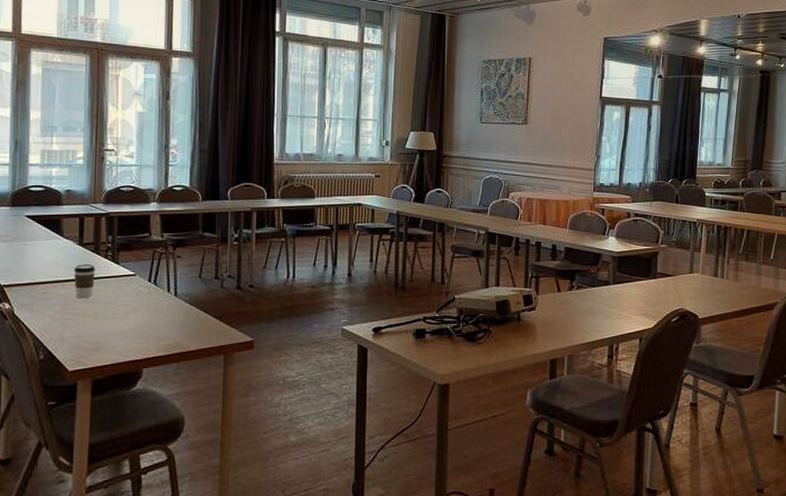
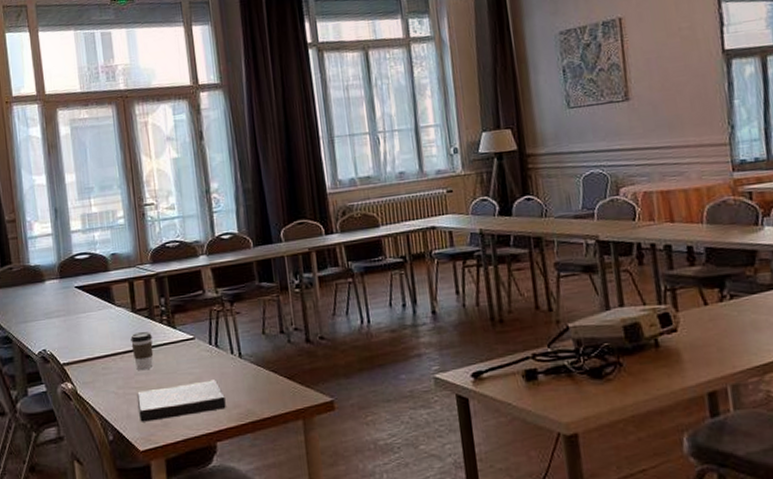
book: none [72,313,157,345] -> present [136,380,226,422]

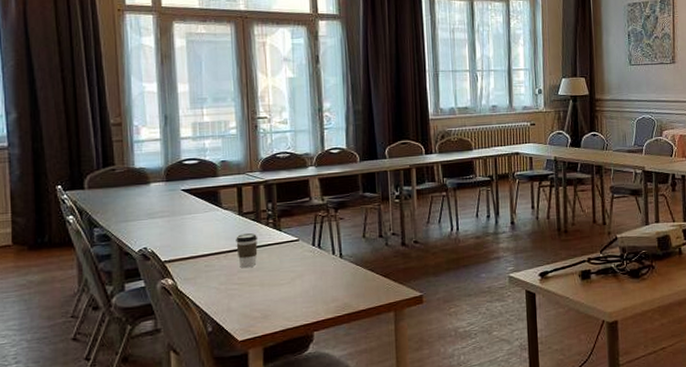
book: present [136,380,226,422] -> none [238,277,325,315]

